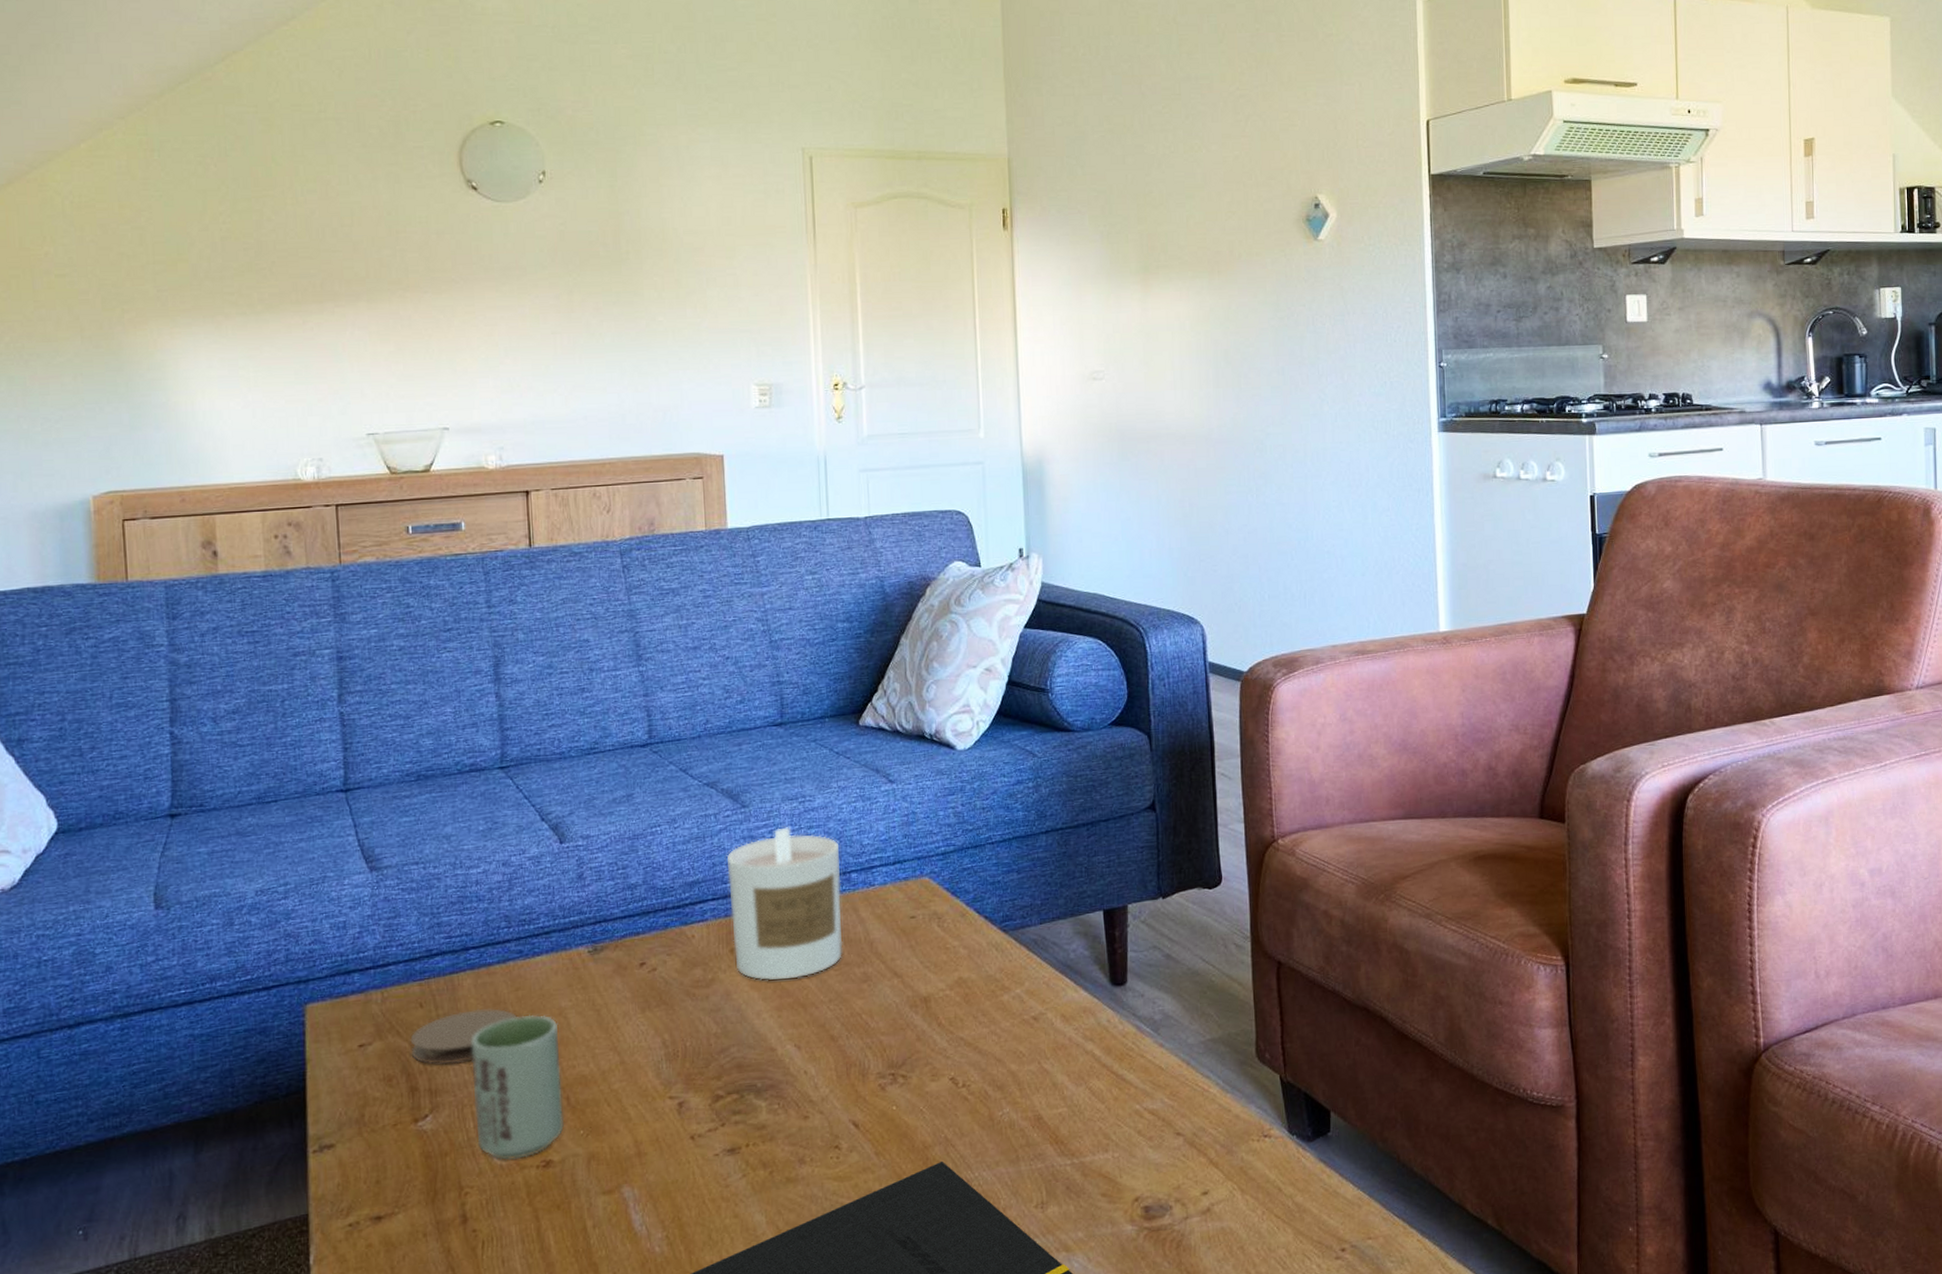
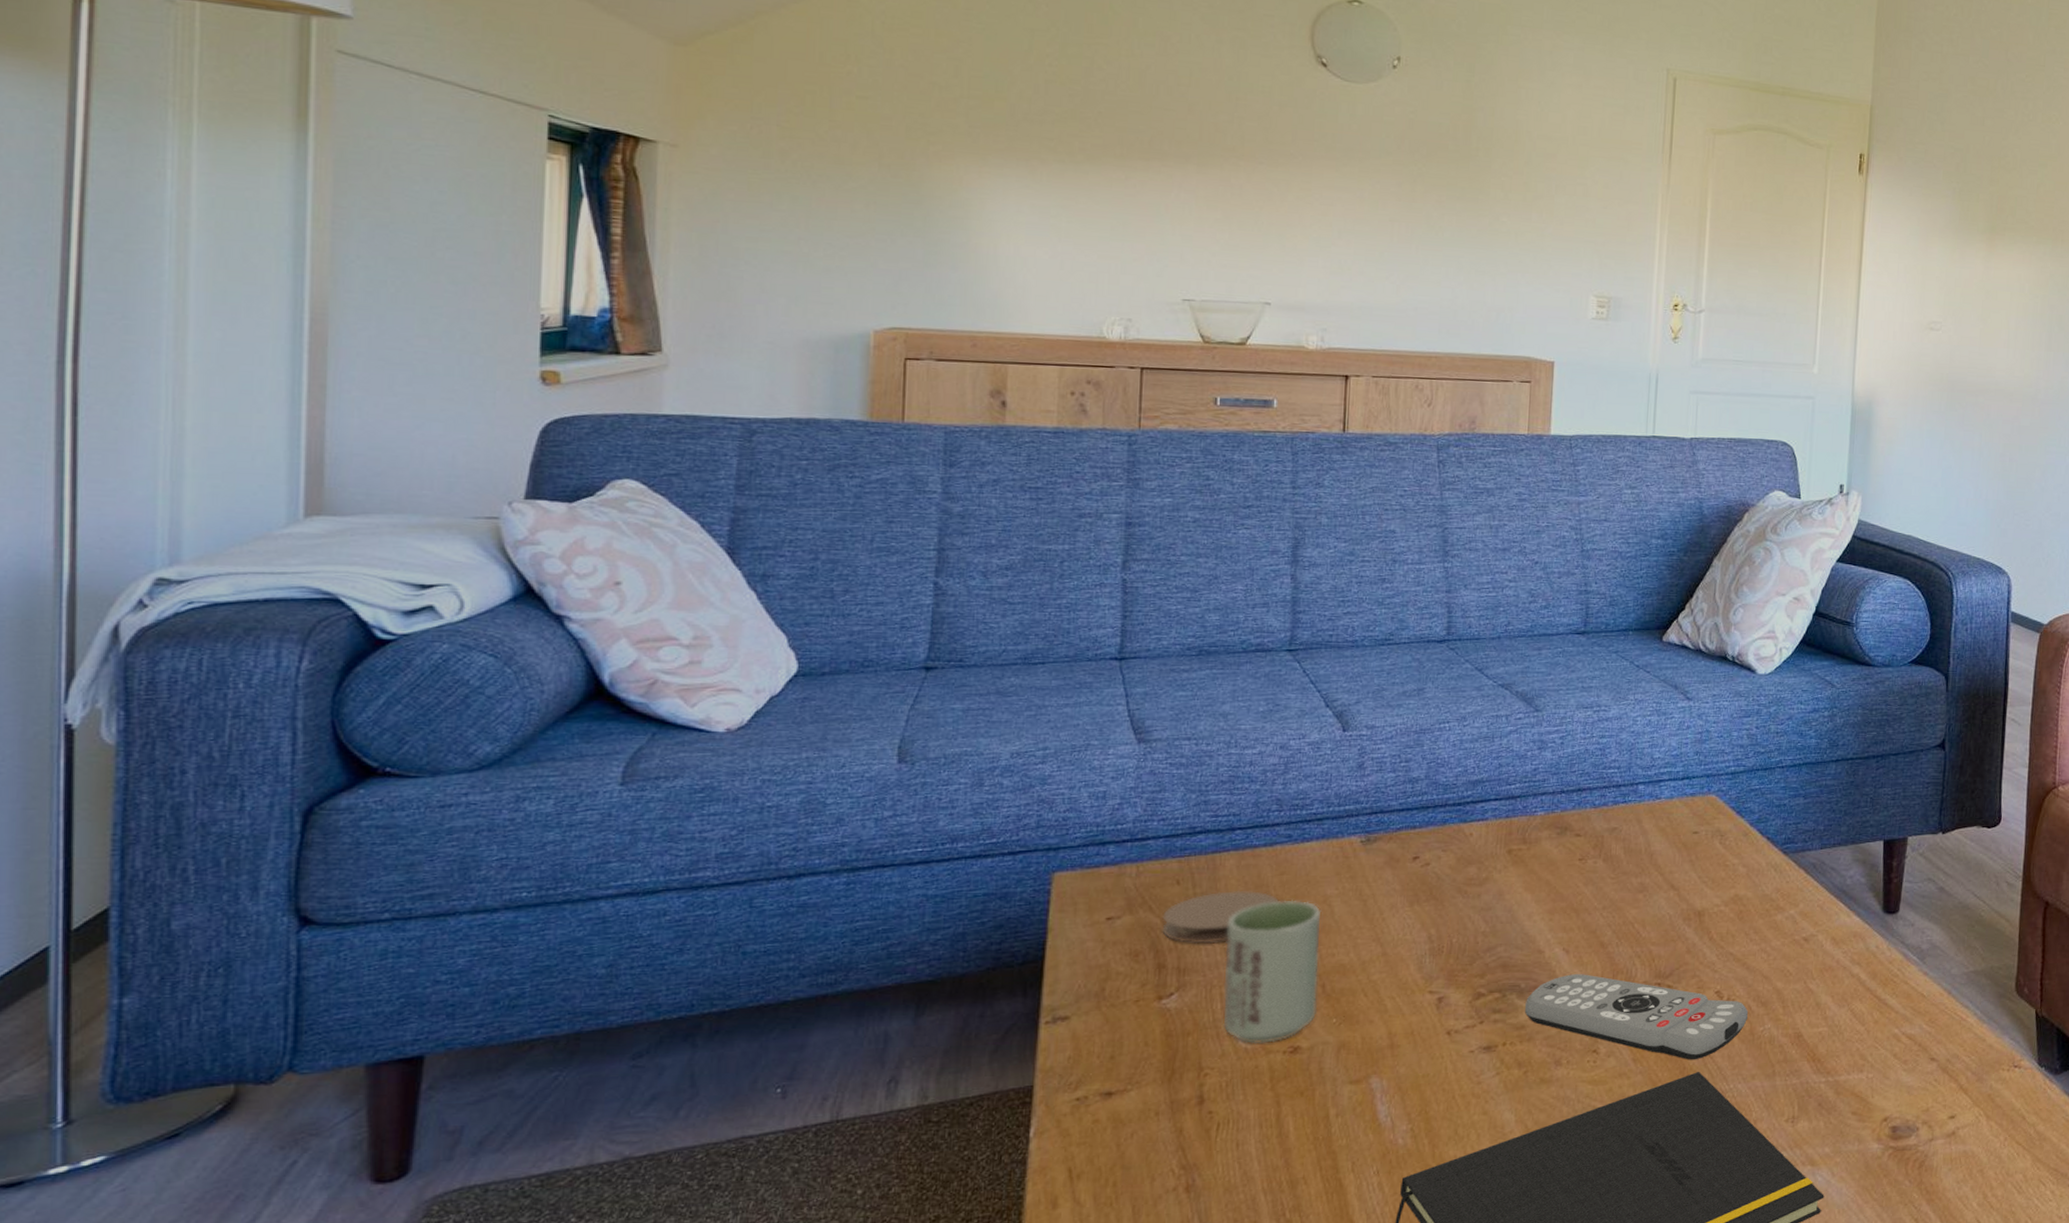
candle: present [726,827,843,981] -> none [1511,734,1630,884]
remote control: none [764,1069,985,1150] -> present [1525,974,1748,1060]

